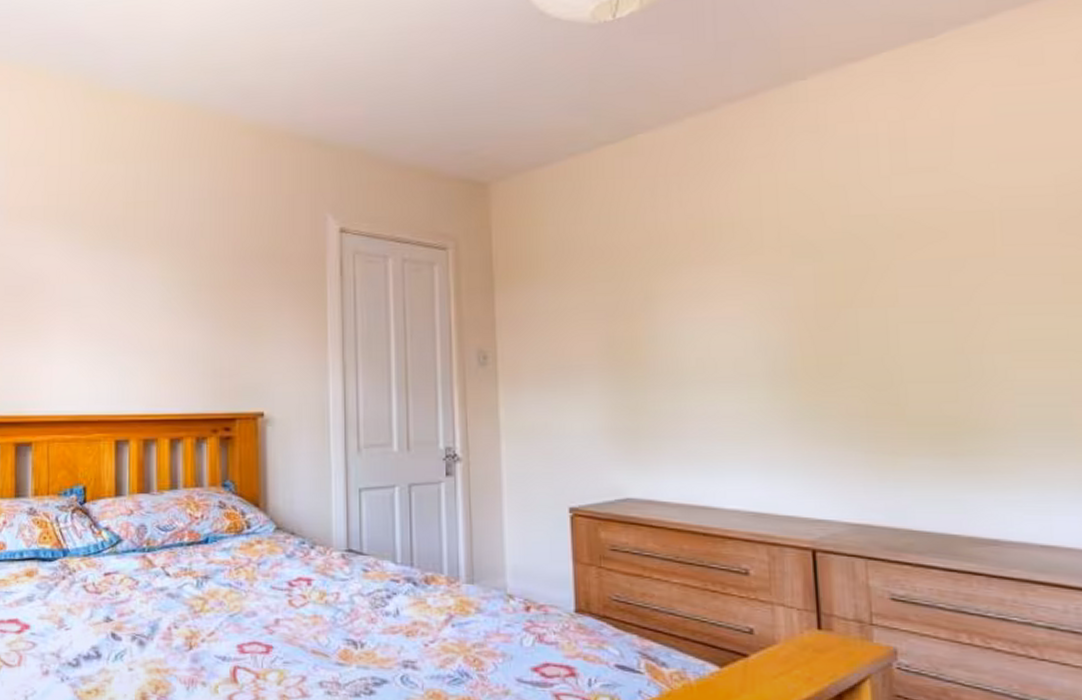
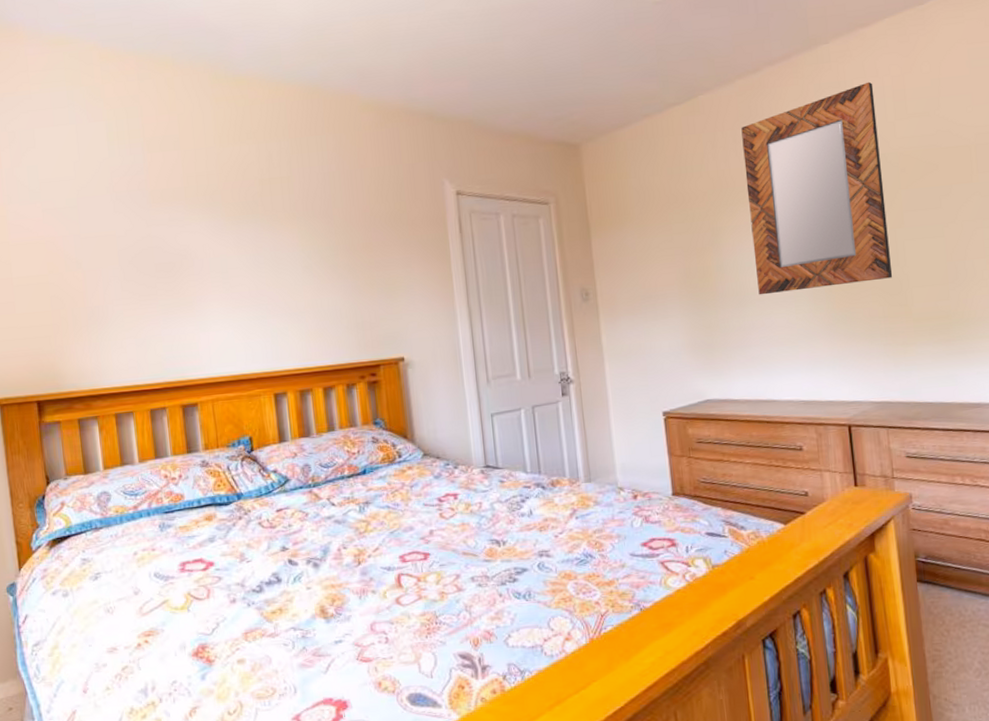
home mirror: none [689,127,881,376] -> present [741,82,893,295]

